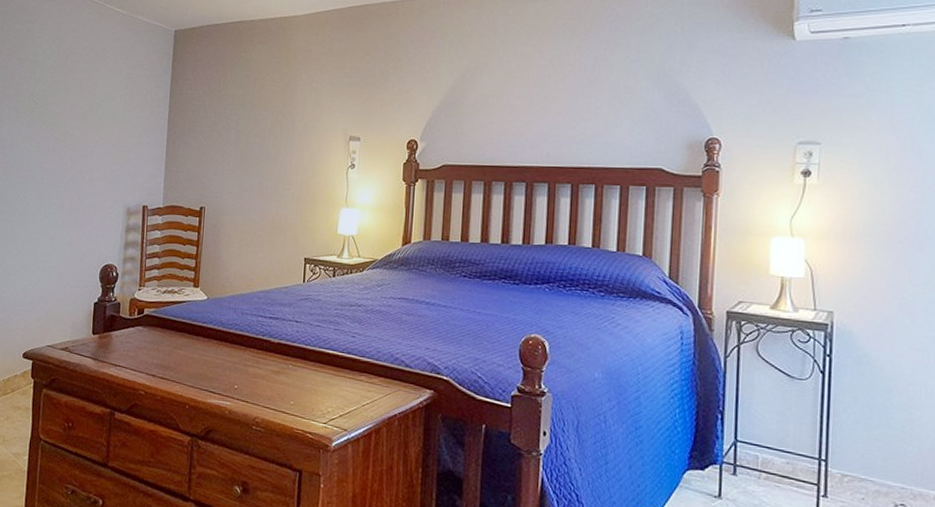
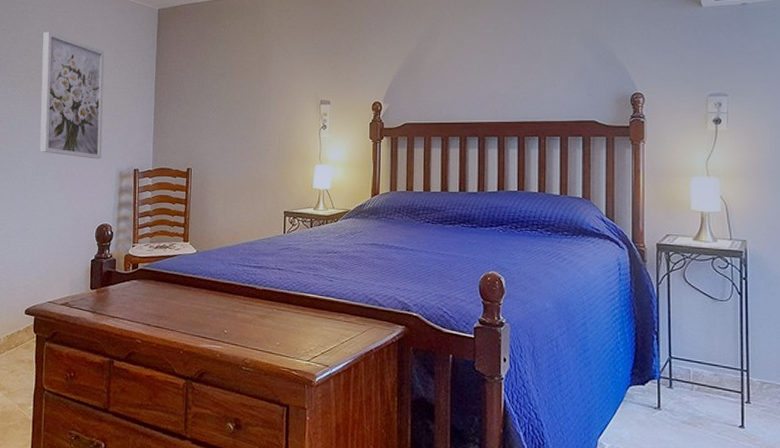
wall art: none [43,52,115,194] -> present [39,31,105,160]

